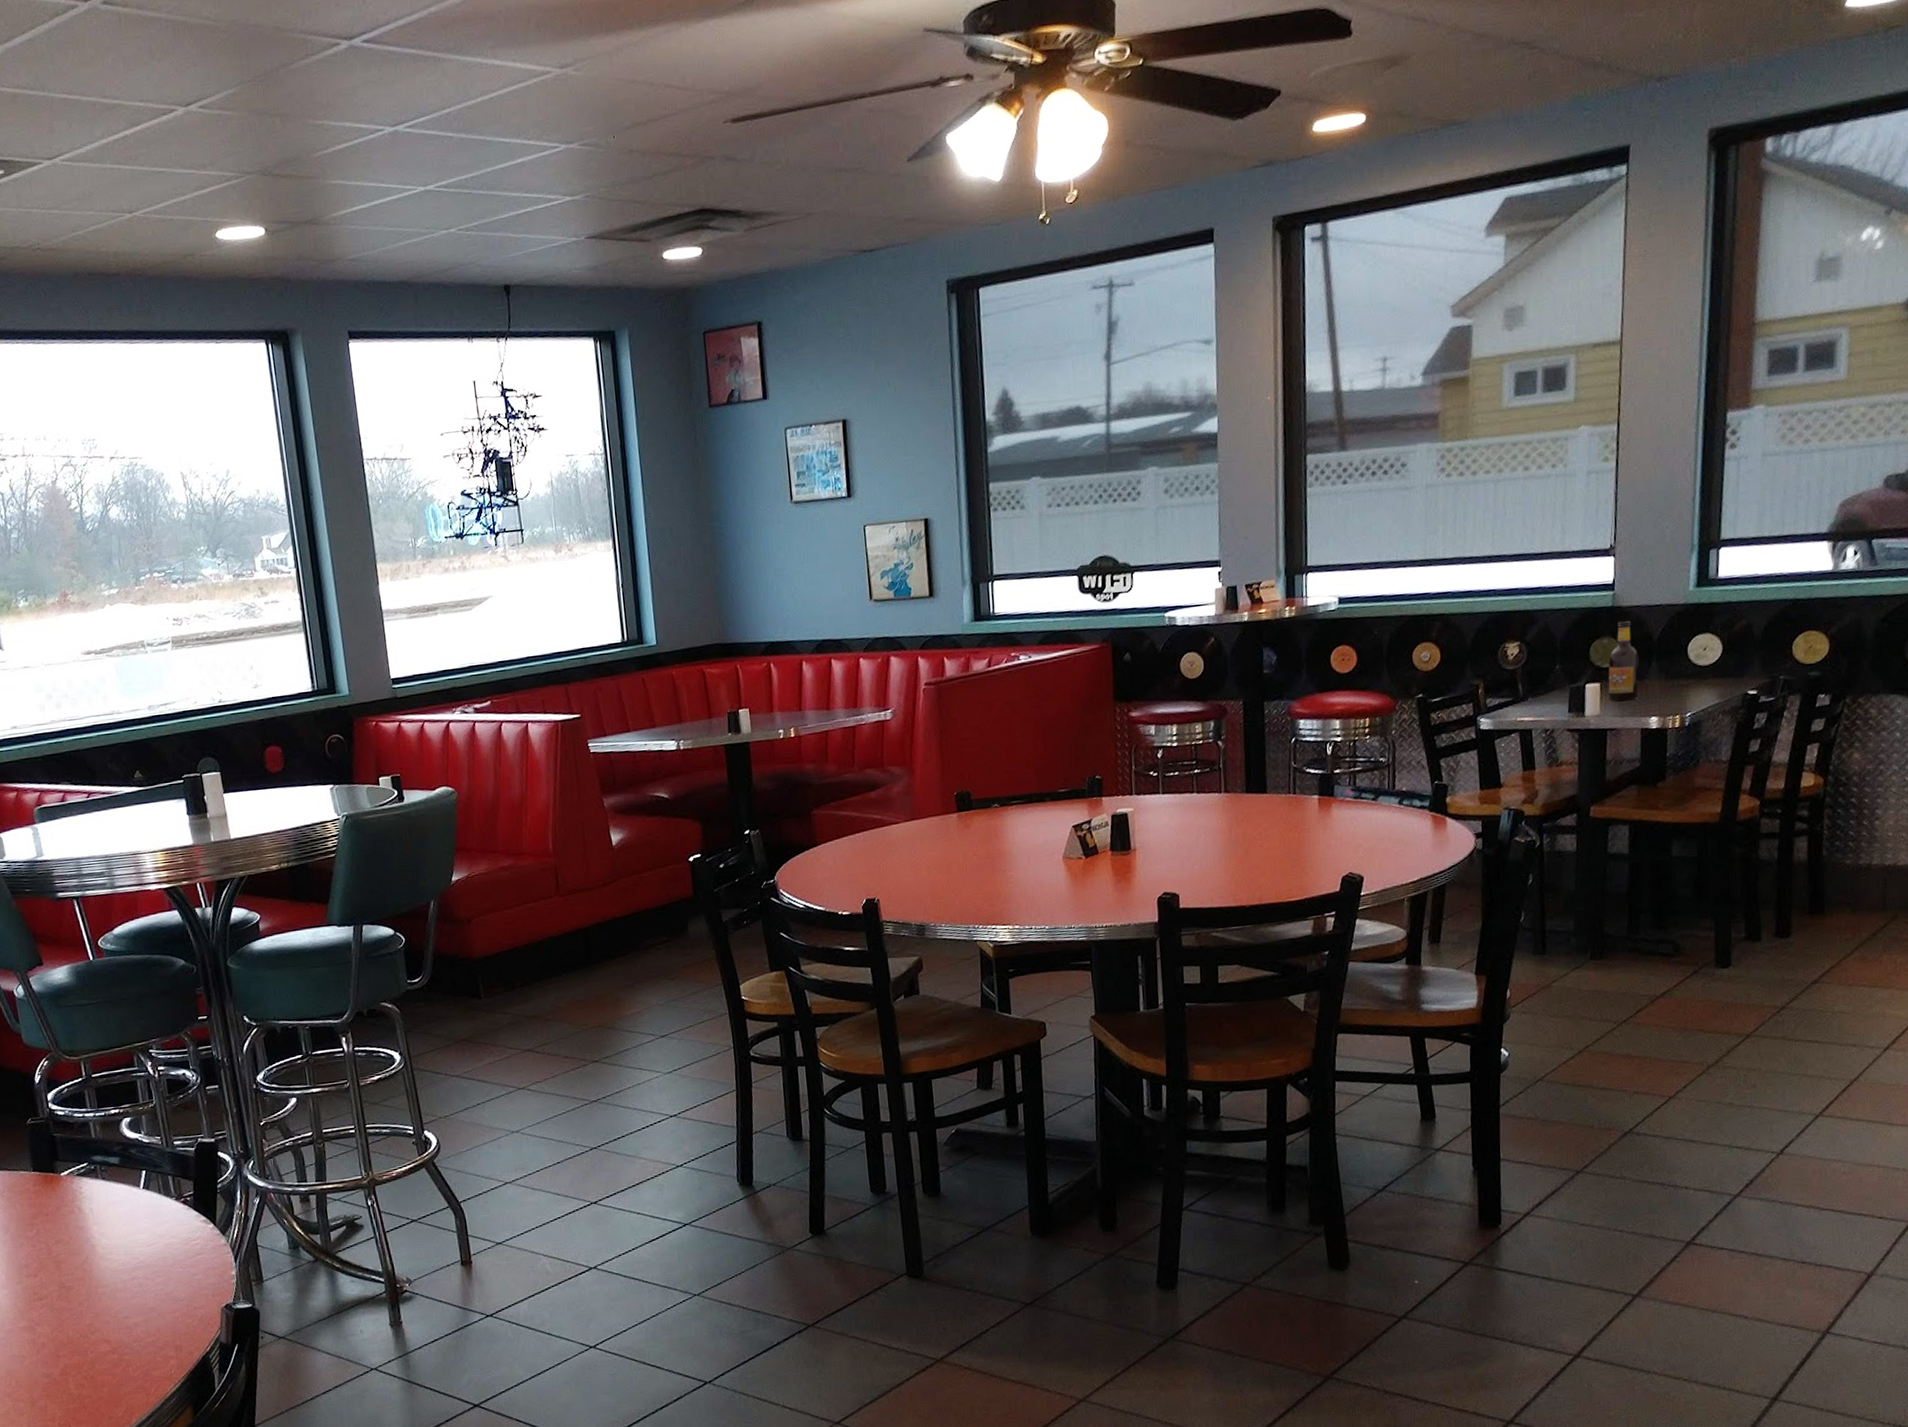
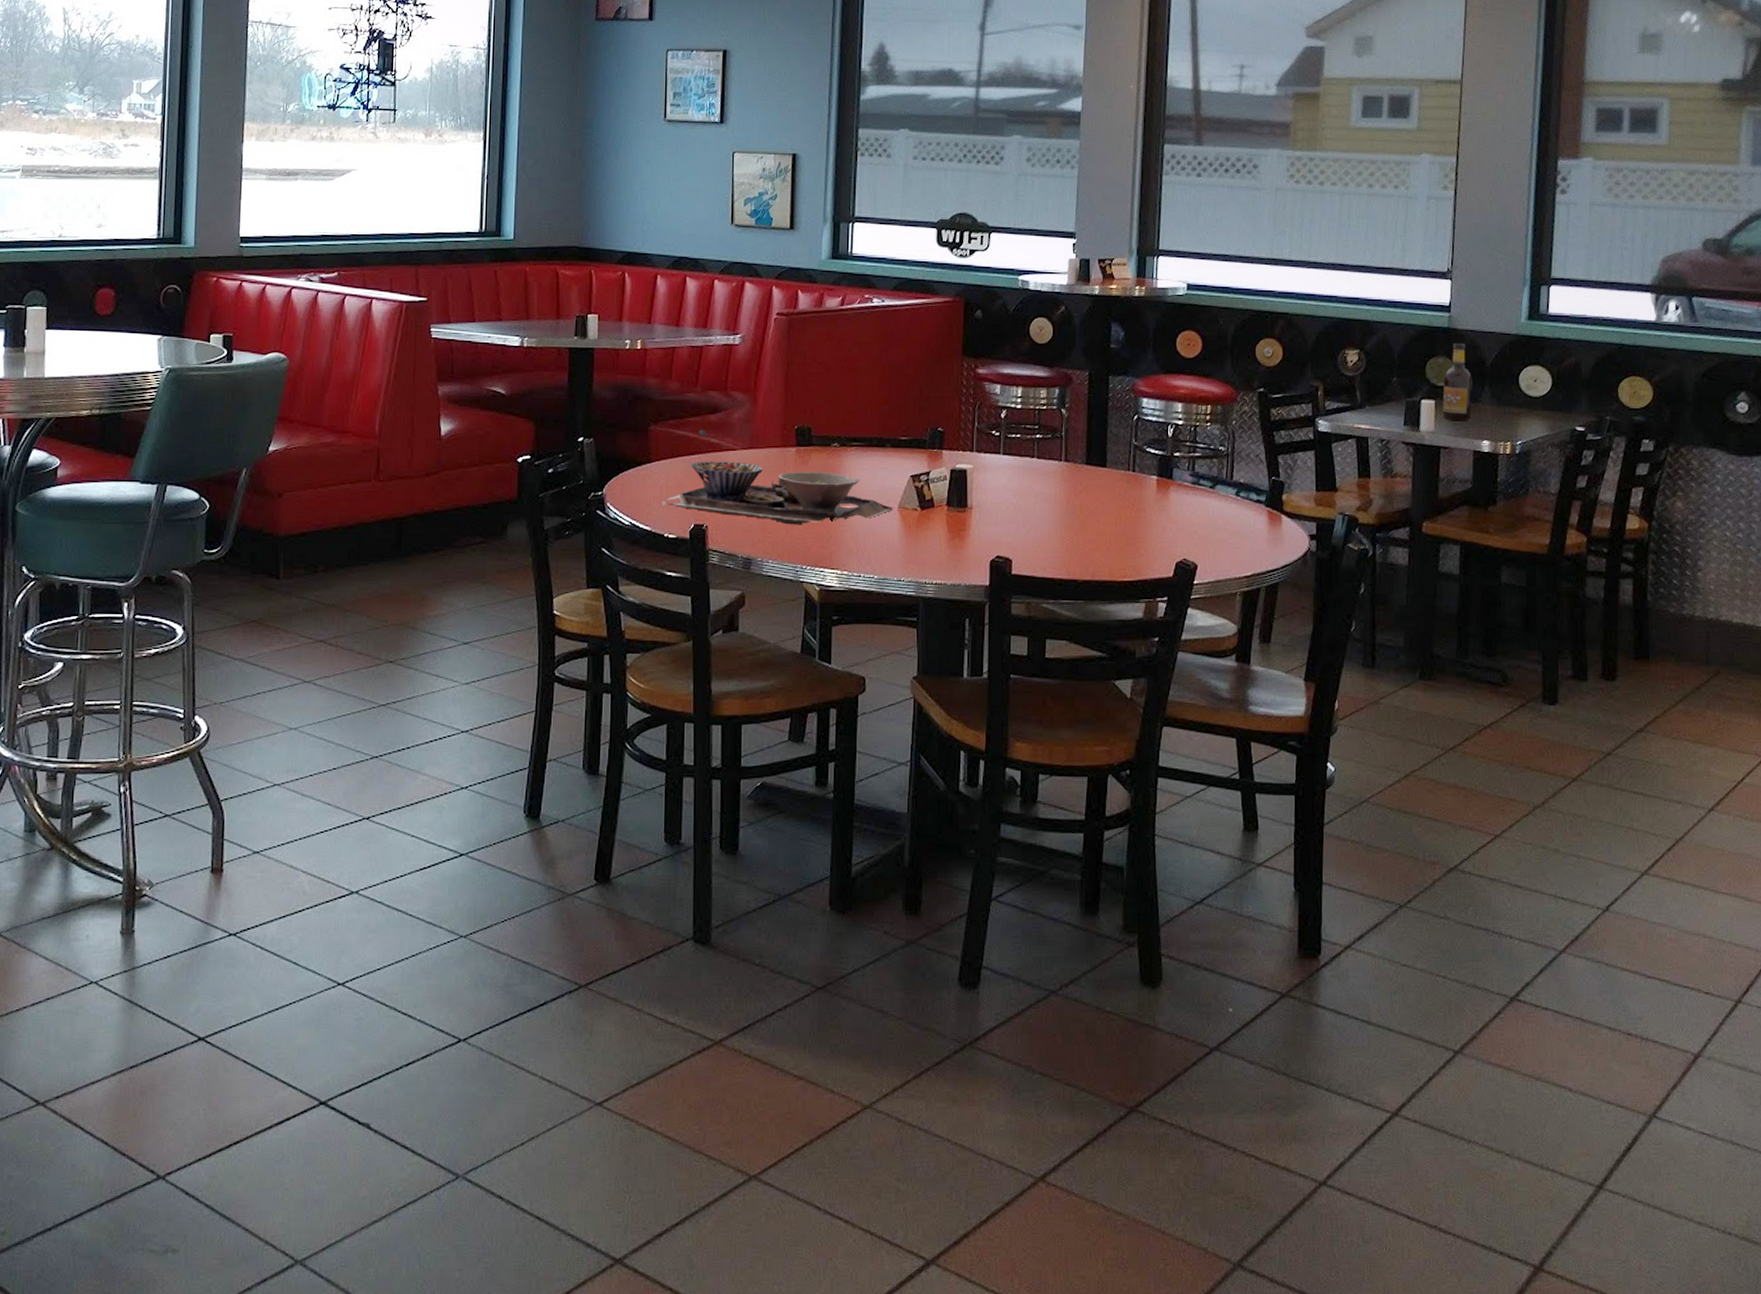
food tray: none [830,807,1058,888] -> present [660,429,893,525]

